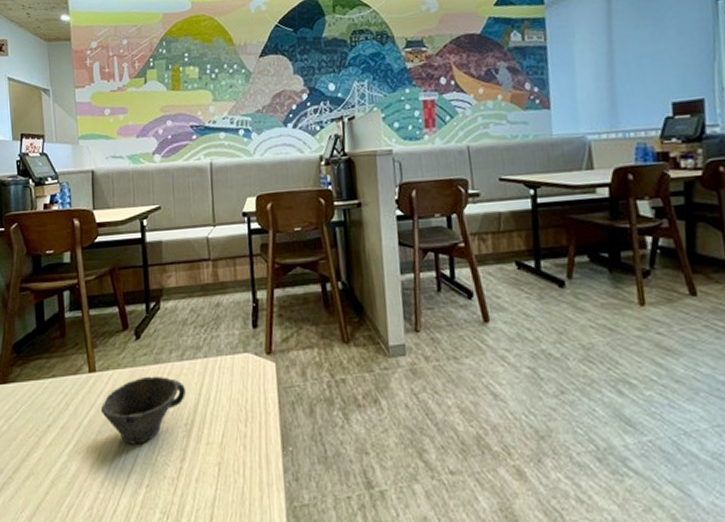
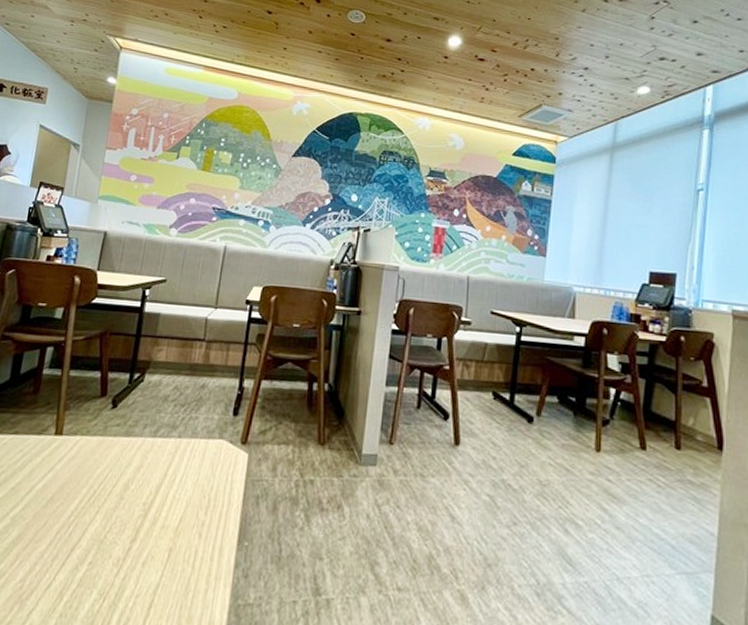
cup: present [100,376,187,444] -> none [57,447,153,518]

